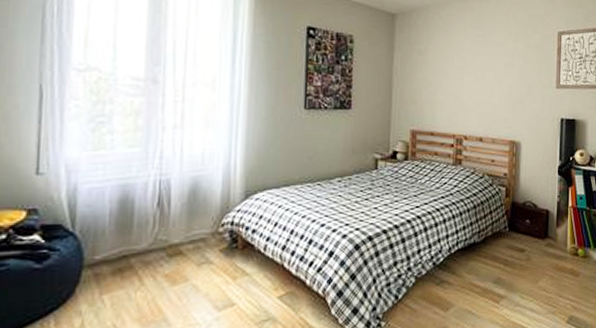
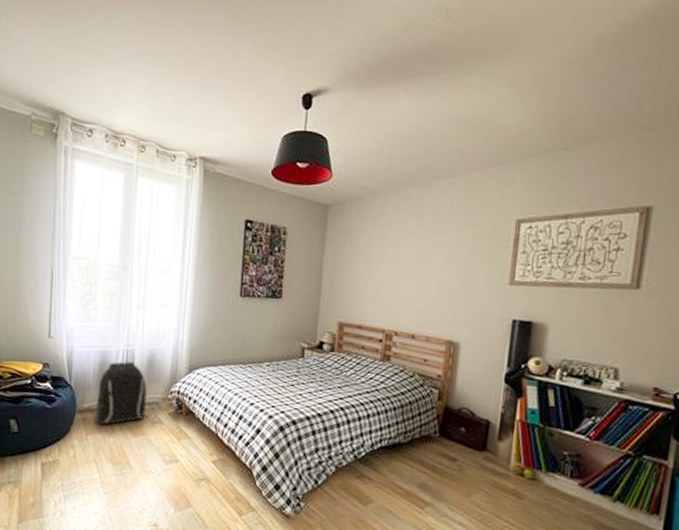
backpack: none [113,193,189,278] -> present [95,361,147,425]

